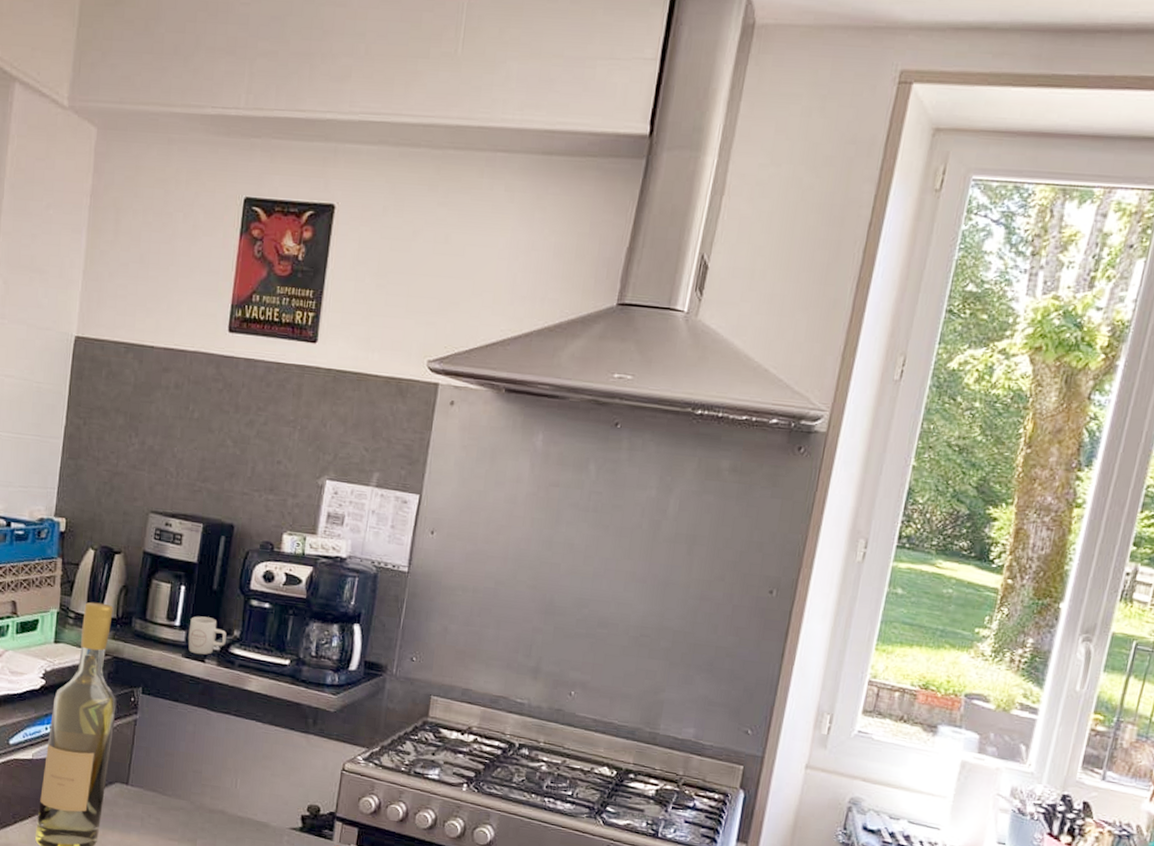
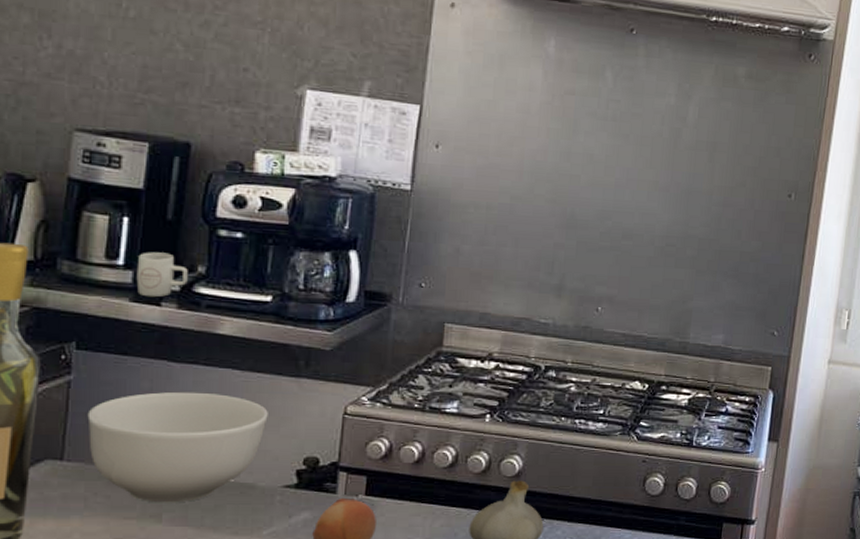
bowl: none [147,735,282,832] -> present [87,391,268,503]

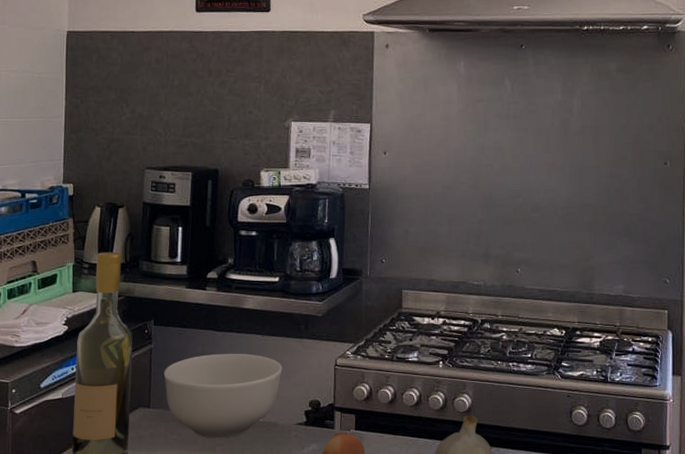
mug: present [136,252,188,298] -> none [189,250,222,284]

